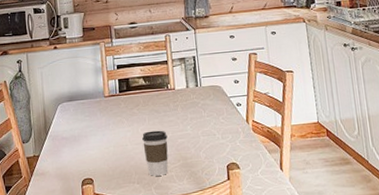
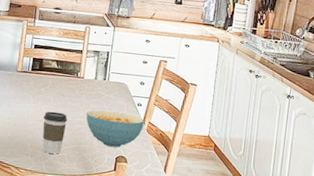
cereal bowl: none [185,116,249,156] -> present [86,110,144,148]

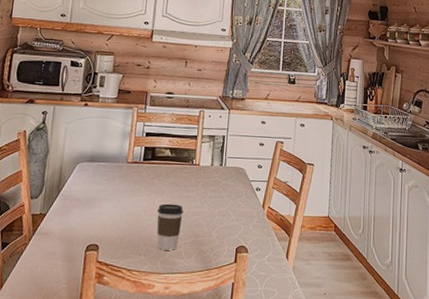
cereal bowl: present [86,110,144,148] -> none [203,198,264,237]

